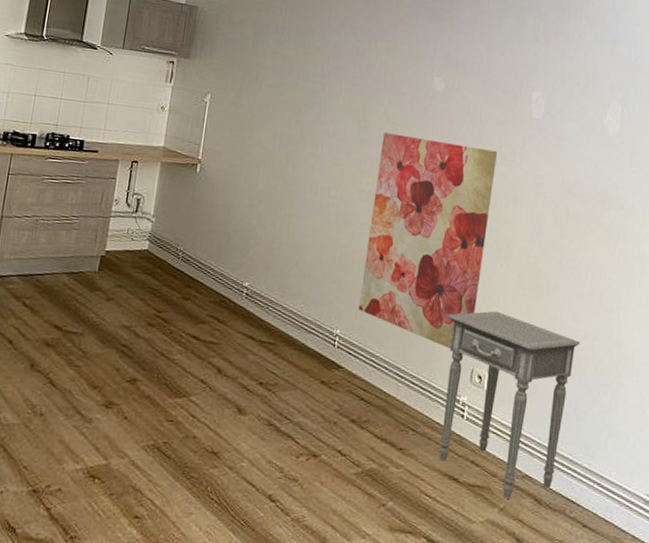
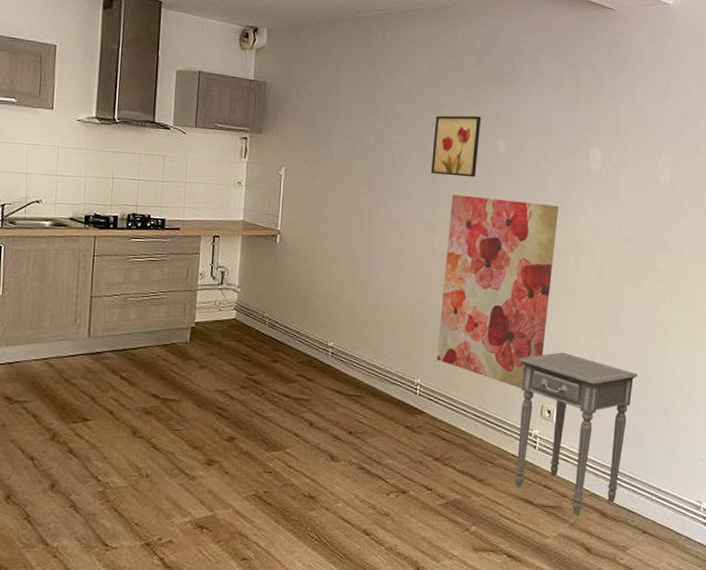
wall art: none [362,49,418,116] -> present [431,115,482,178]

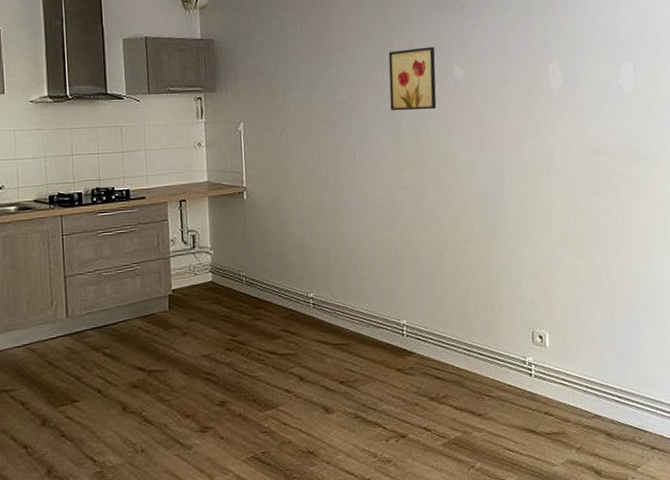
wall art: present [437,194,559,394] -> none [414,127,528,320]
side table: present [515,352,638,515] -> none [502,275,627,439]

